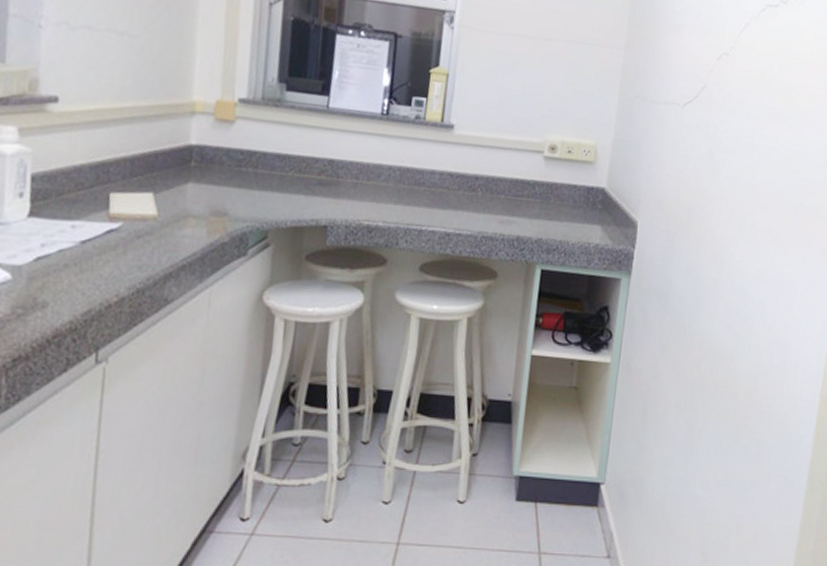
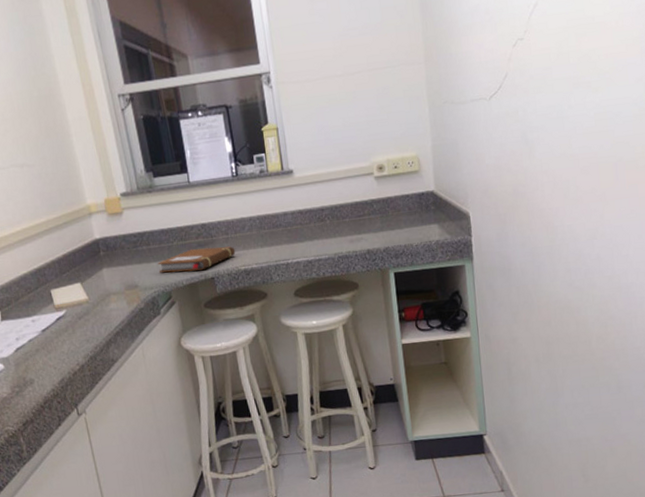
notebook: none [261,185,363,214] -> present [157,246,236,273]

